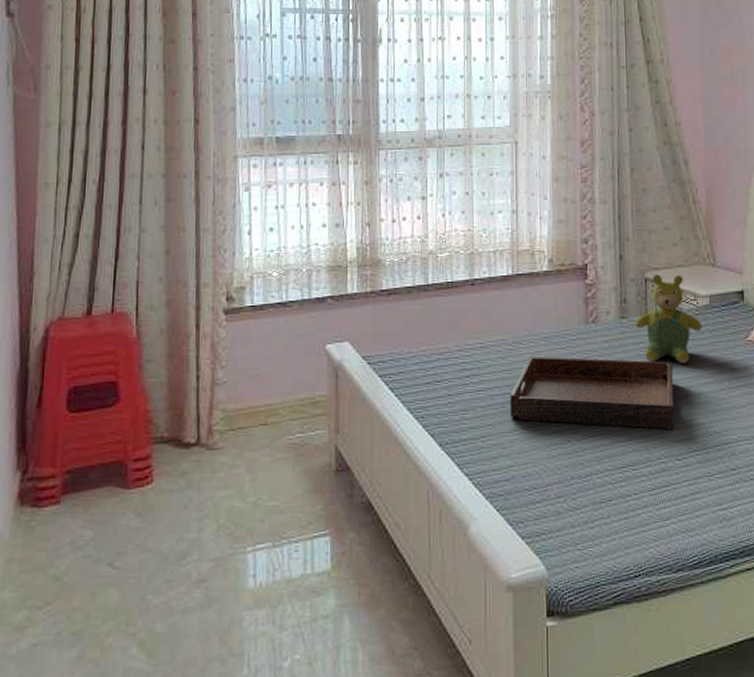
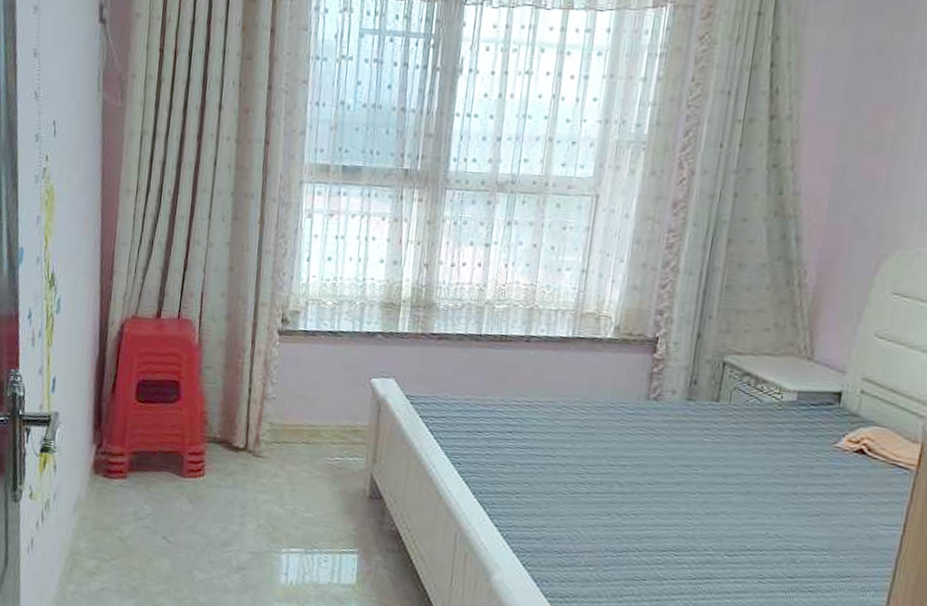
serving tray: present [510,356,674,430] -> none [550,423,740,524]
teddy bear: present [635,274,703,365] -> none [703,359,784,460]

